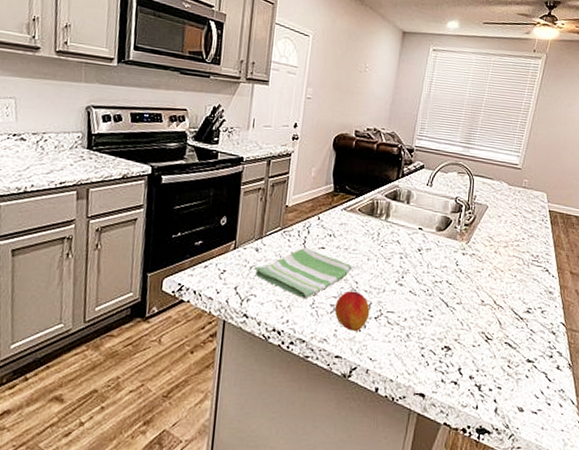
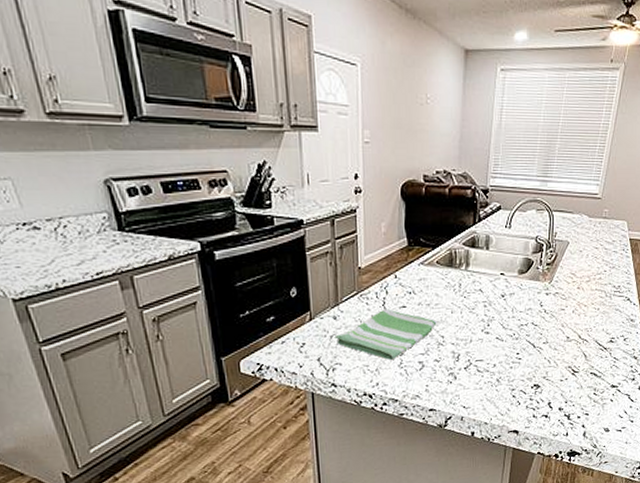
peach: present [334,290,370,331] -> none [423,345,459,384]

